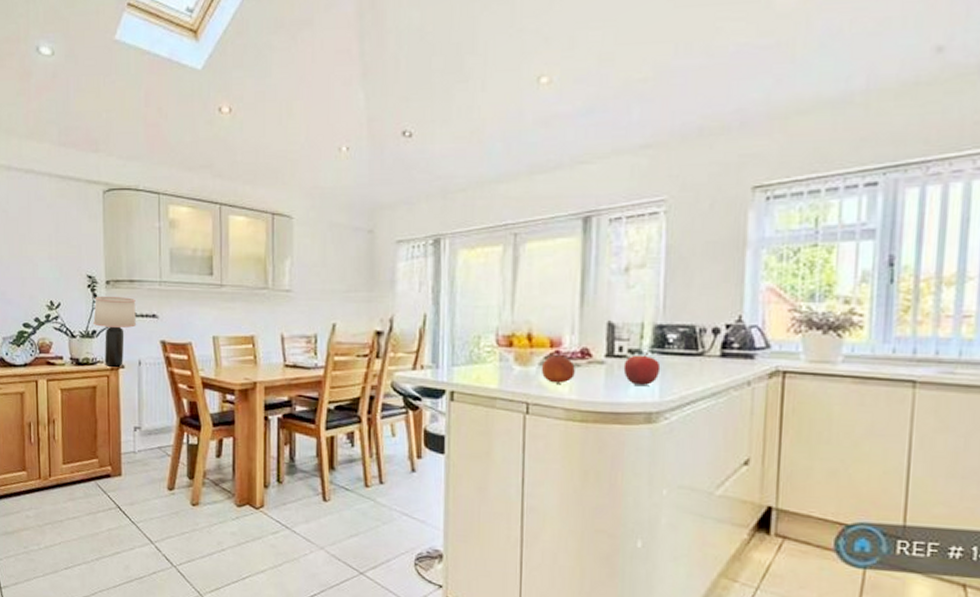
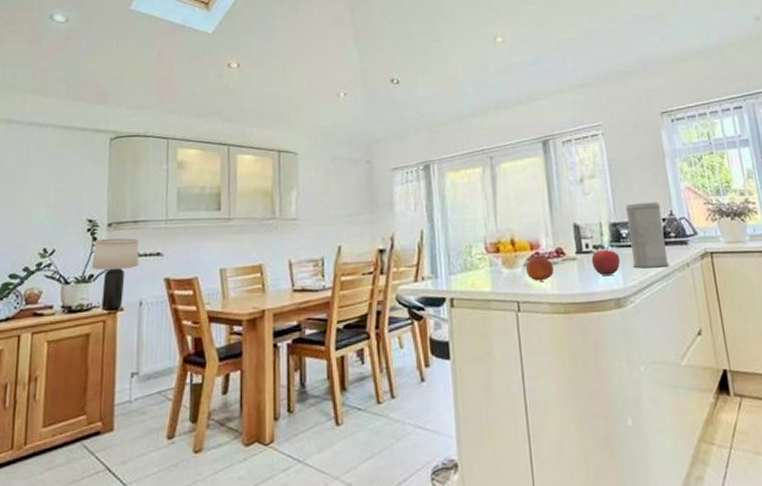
canister: none [676,302,727,383] -> present [625,201,669,269]

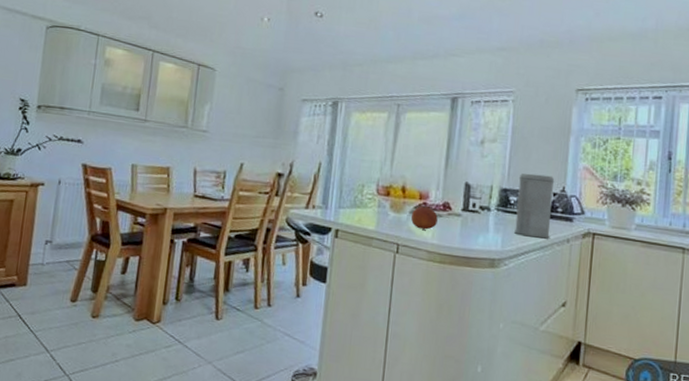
table lamp: present [91,238,140,311] -> none [19,118,64,184]
fruit: present [591,247,621,276] -> none [475,210,504,237]

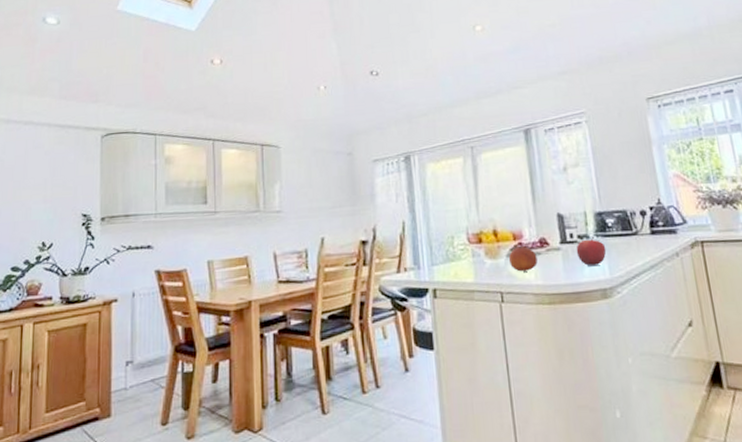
fruit: none [475,210,504,237] -> present [576,237,607,266]
canister: present [514,173,555,239] -> none [610,190,658,259]

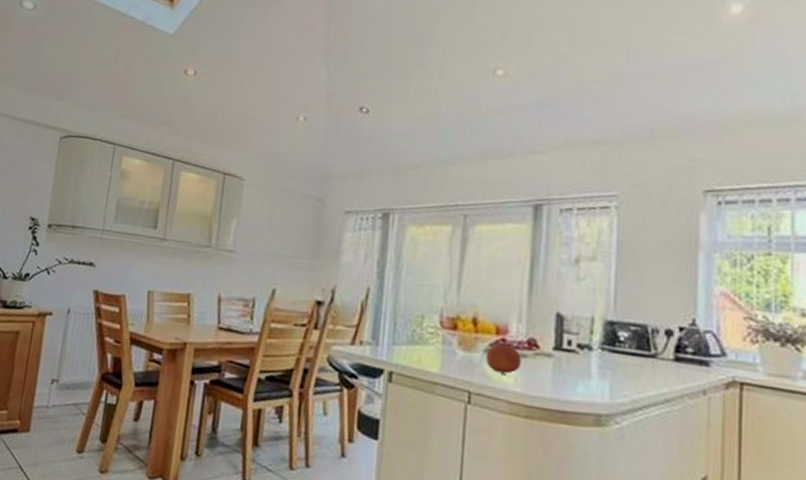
fruit: present [576,237,607,266] -> none [572,350,612,385]

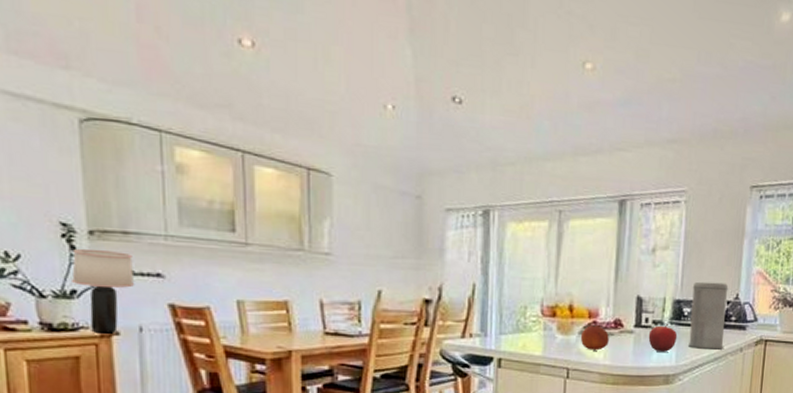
table lamp: none [28,239,75,314] -> present [72,248,135,334]
fruit: none [572,350,612,385] -> present [648,324,678,352]
canister: none [627,300,681,389] -> present [688,281,729,350]

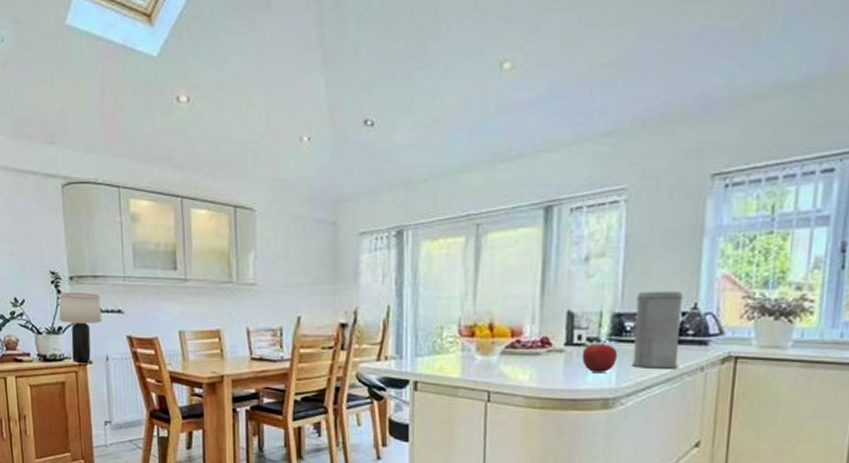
fruit: present [580,324,609,351] -> none [502,343,535,372]

